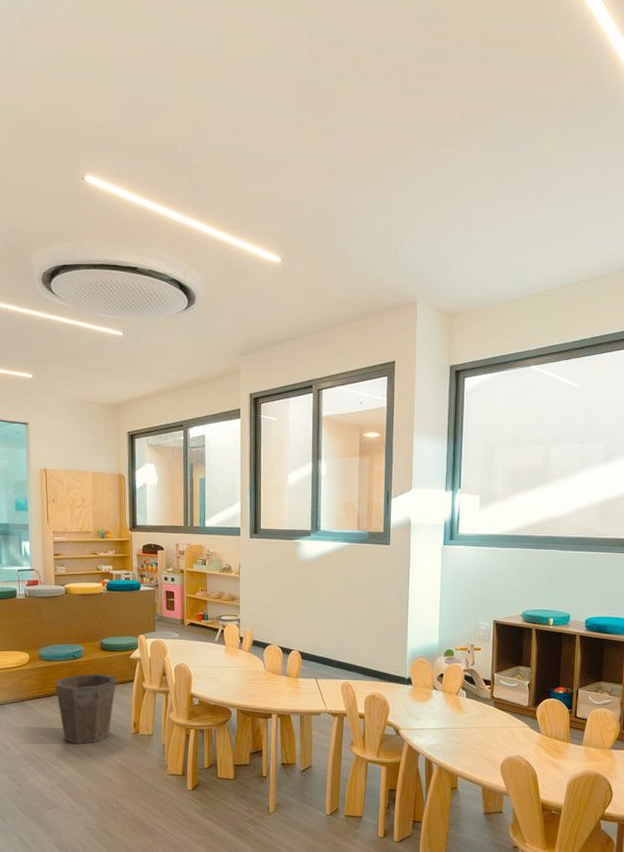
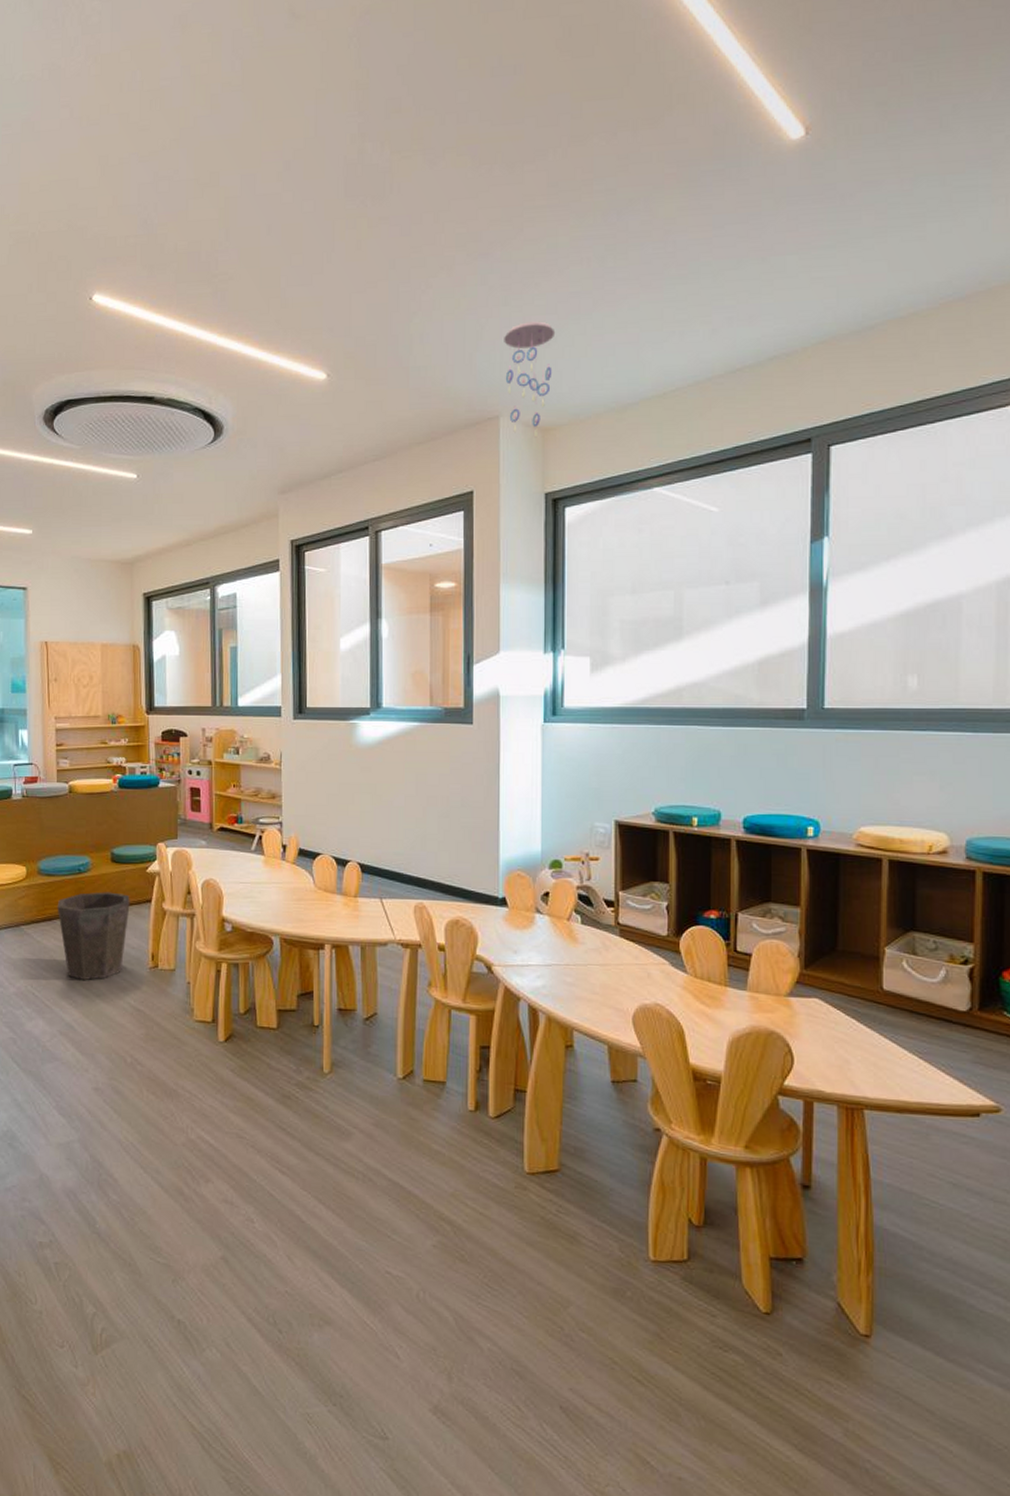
ceiling mobile: none [422,227,462,321] -> present [504,321,556,438]

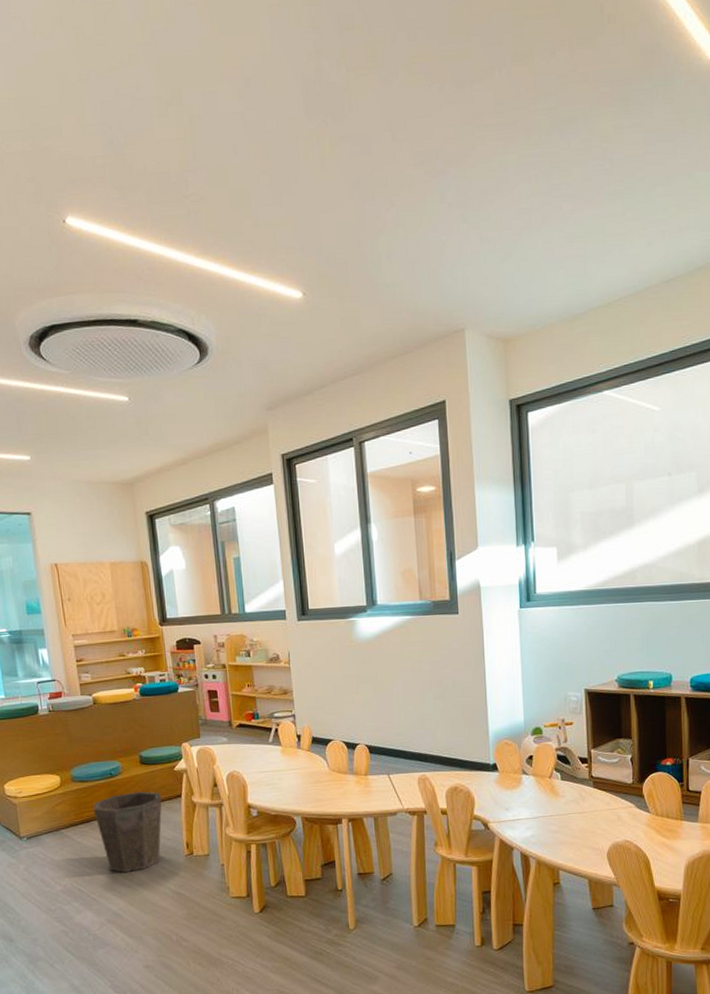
ceiling mobile: present [504,321,556,438] -> none [464,237,511,349]

